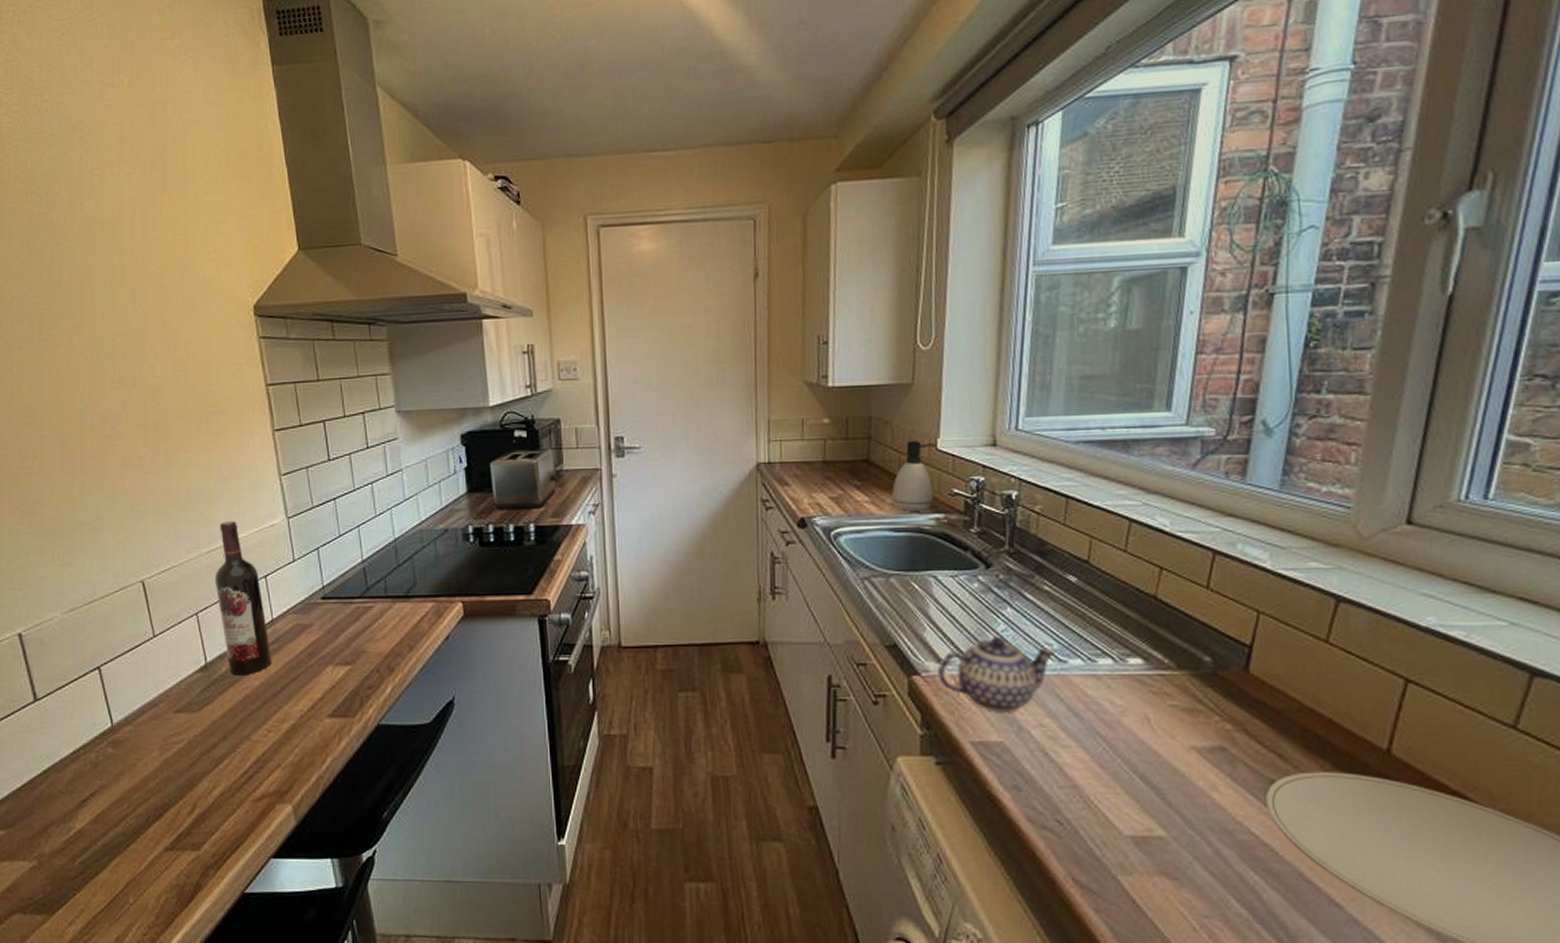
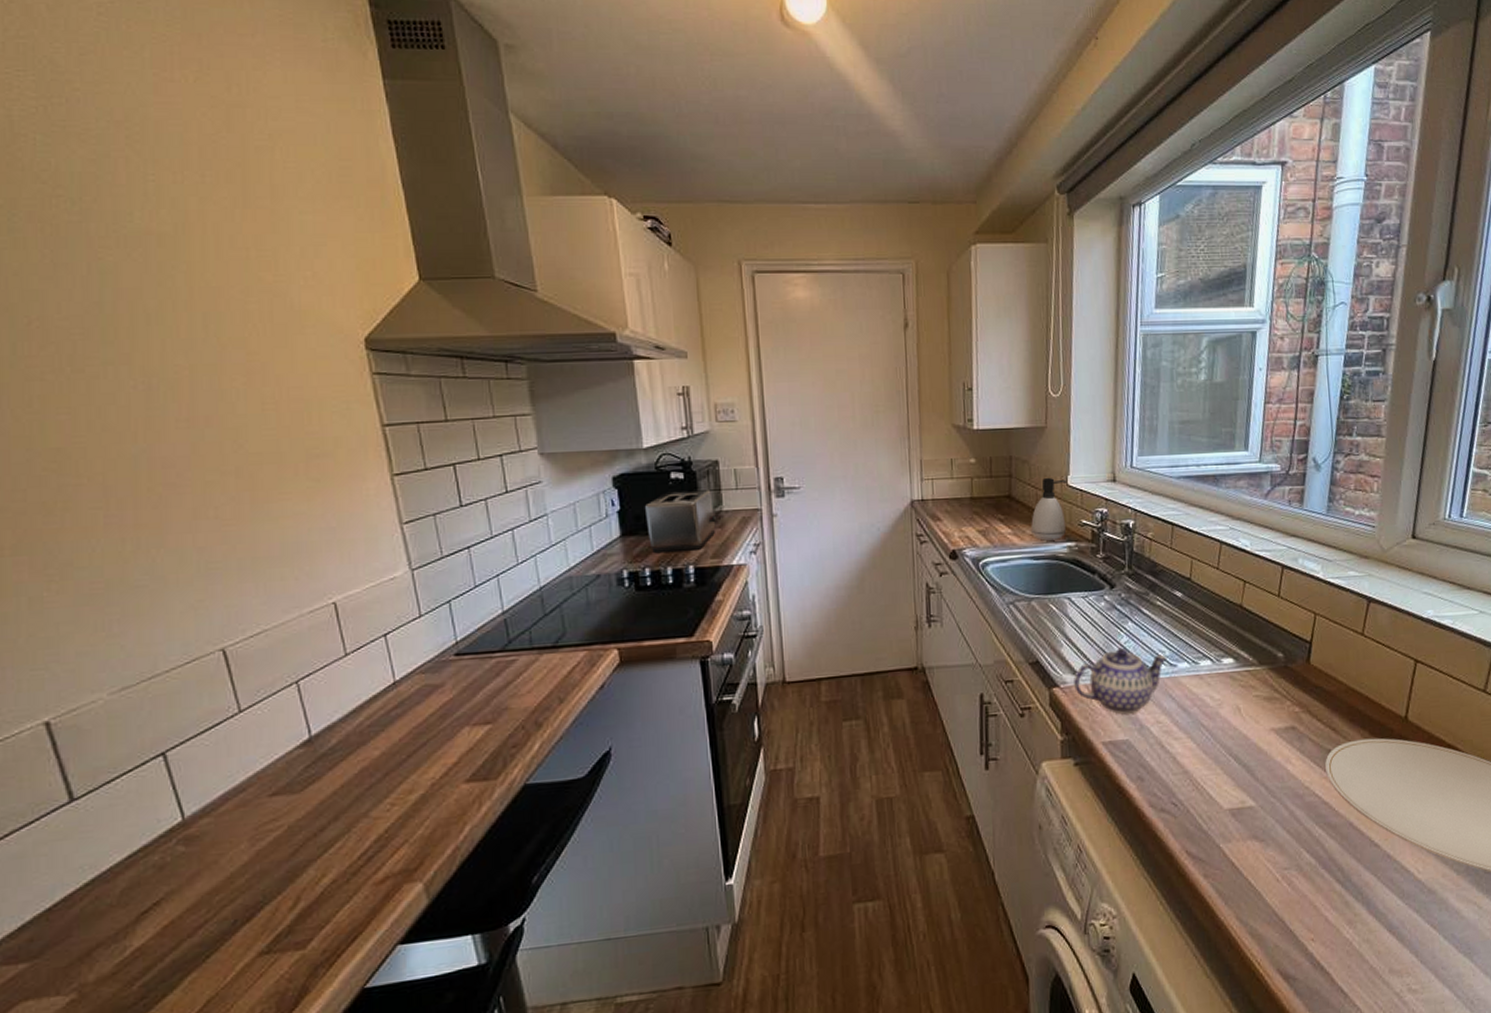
wine bottle: present [215,521,272,676] -> none [320,576,395,747]

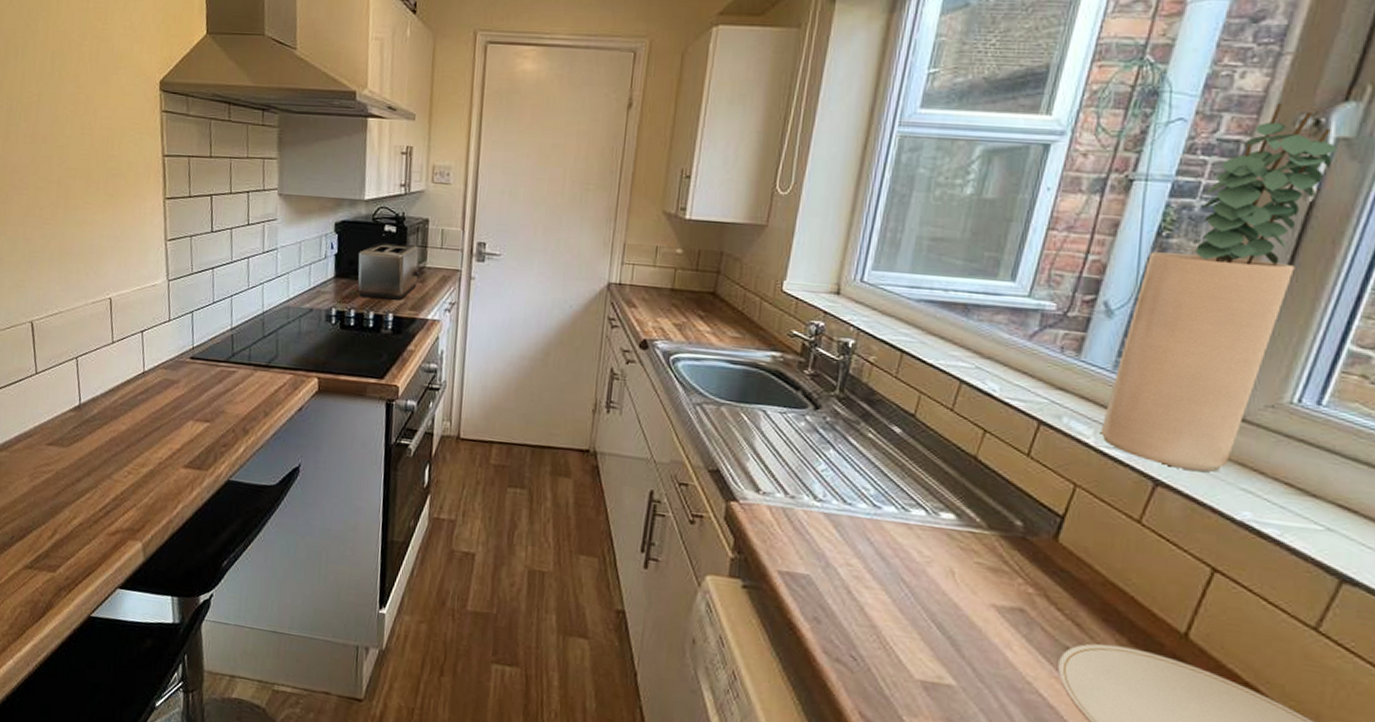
soap dispenser: present [1030,478,1068,541] -> none [731,280,783,347]
teapot: present [1074,647,1167,714] -> none [755,474,871,549]
vase: none [1325,285,1444,586] -> present [1100,103,1338,472]

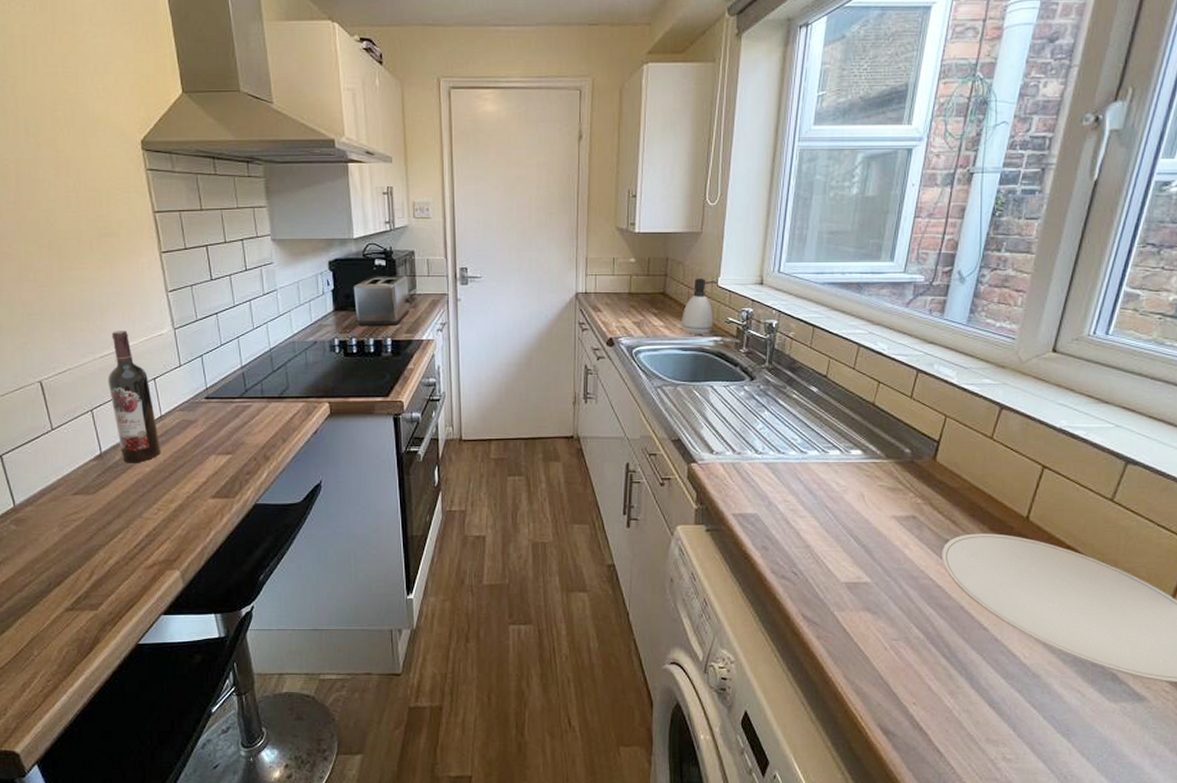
wine bottle: none [96,276,140,420] -> present [108,331,161,463]
soap dispenser: none [731,280,783,347] -> present [680,279,718,334]
vase: present [1100,103,1338,472] -> none [961,105,1112,395]

